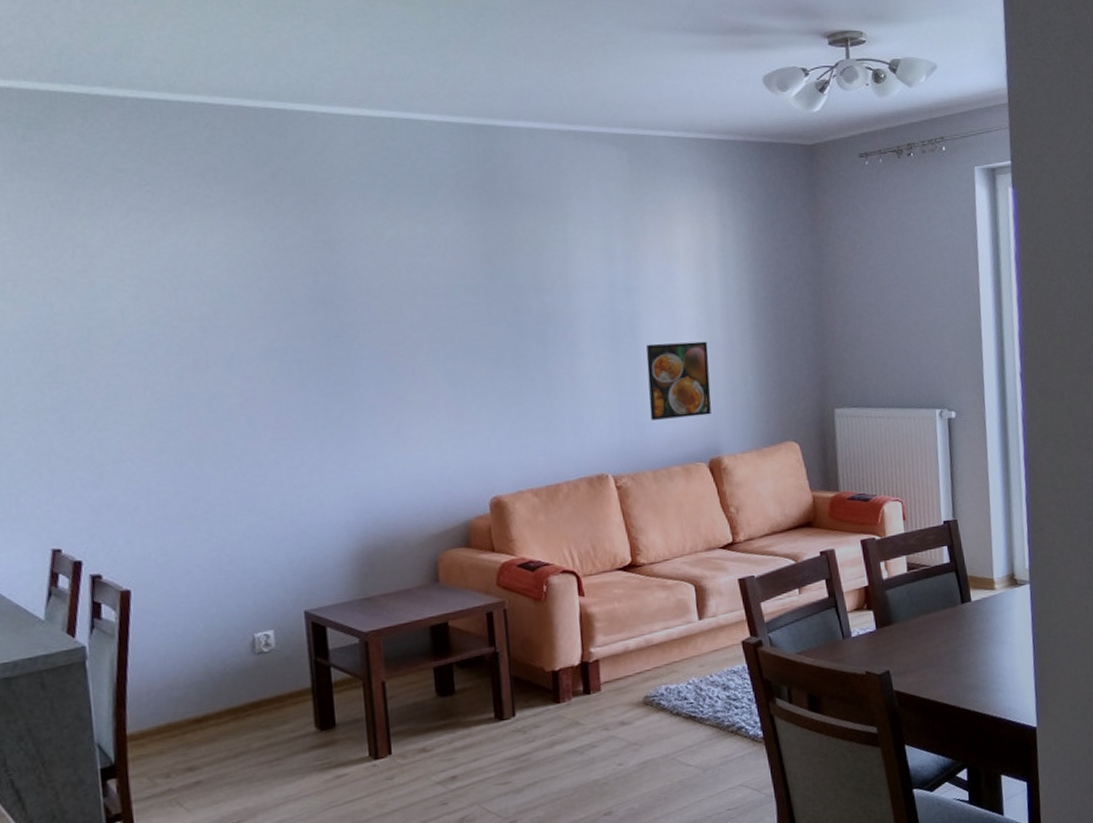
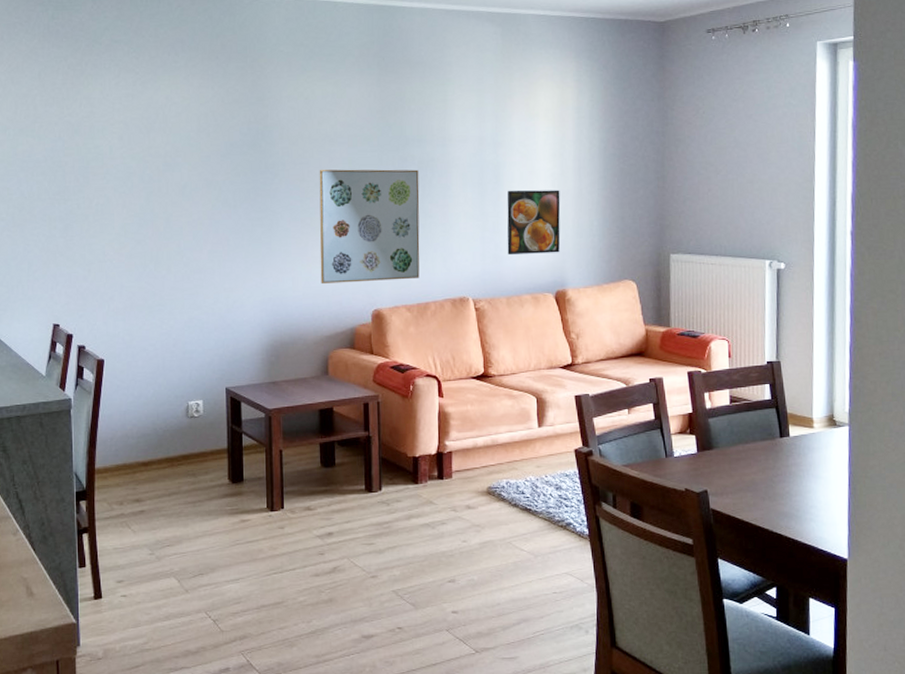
wall art: none [411,324,547,470] -> present [319,169,420,284]

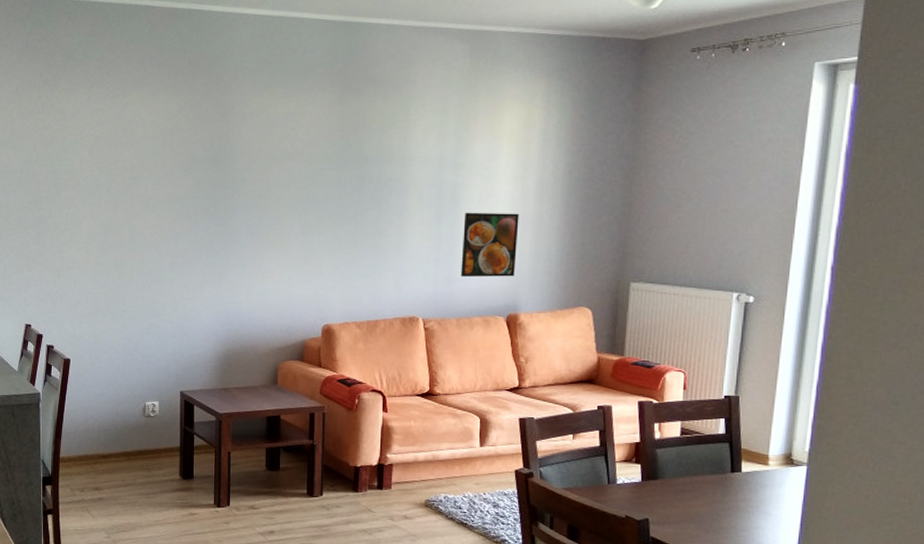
wall art: present [319,169,420,284] -> none [274,187,376,298]

